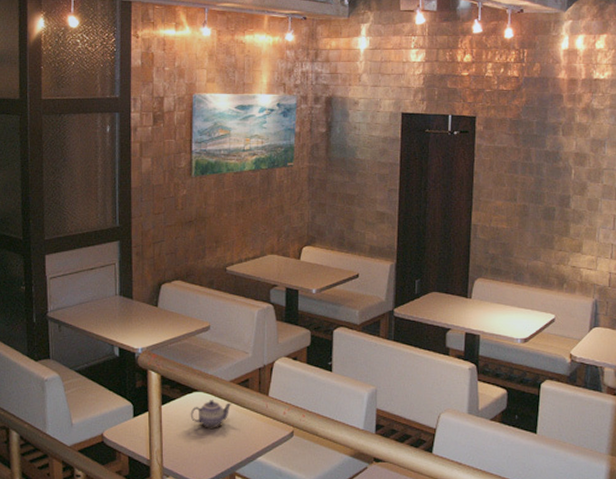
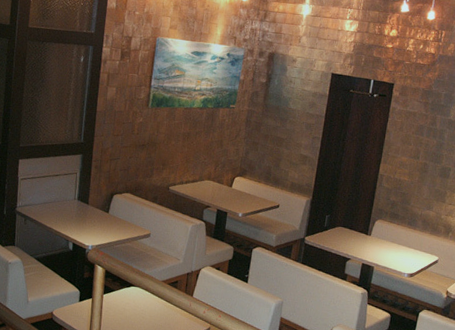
teapot: present [190,400,232,428] -> none [126,294,162,318]

